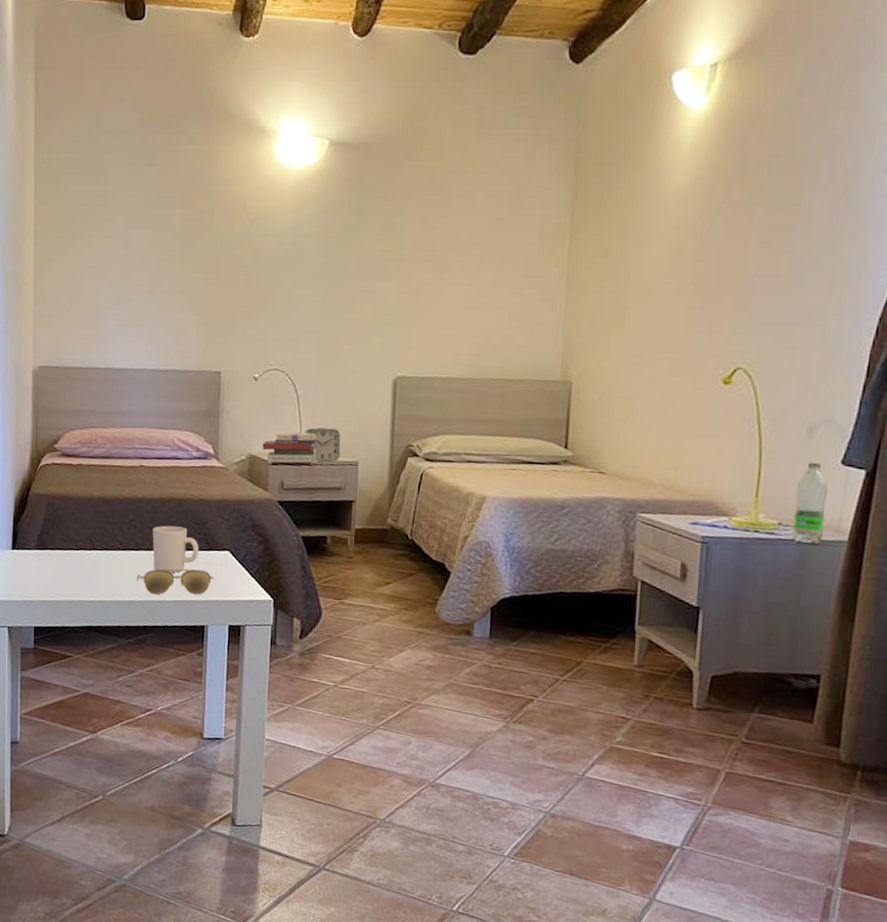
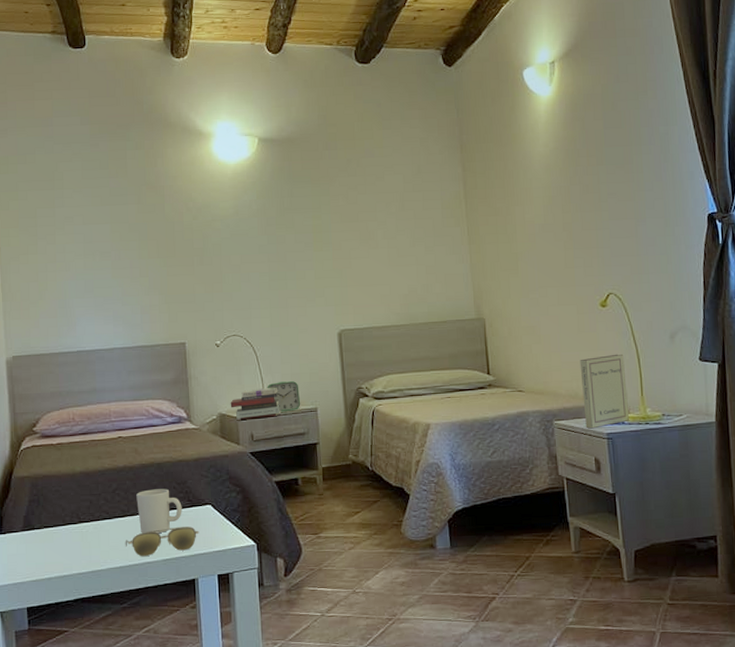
book: none [676,443,742,529] -> present [580,354,630,429]
bottle: present [792,462,828,545] -> none [670,361,697,429]

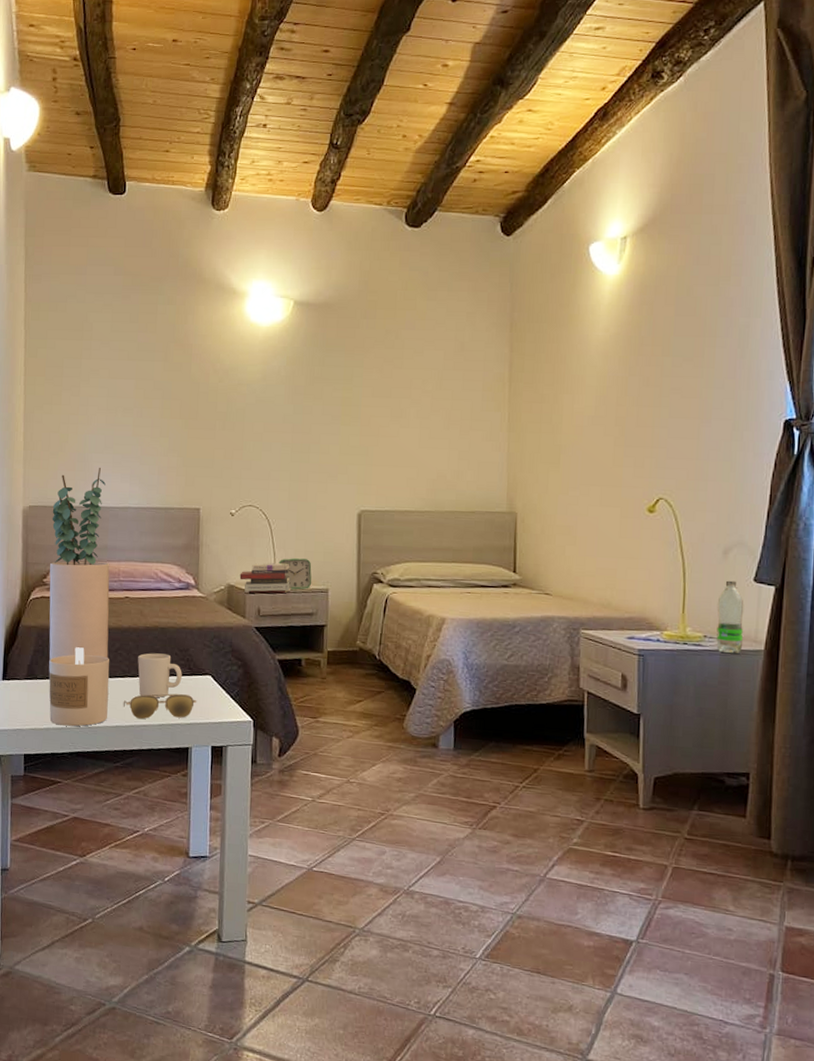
vase: none [37,312,106,509] -> present [49,468,110,660]
candle: none [46,492,110,573] -> present [48,647,110,727]
book: present [580,354,630,429] -> none [615,565,668,643]
bottle: none [670,361,697,429] -> present [716,580,744,654]

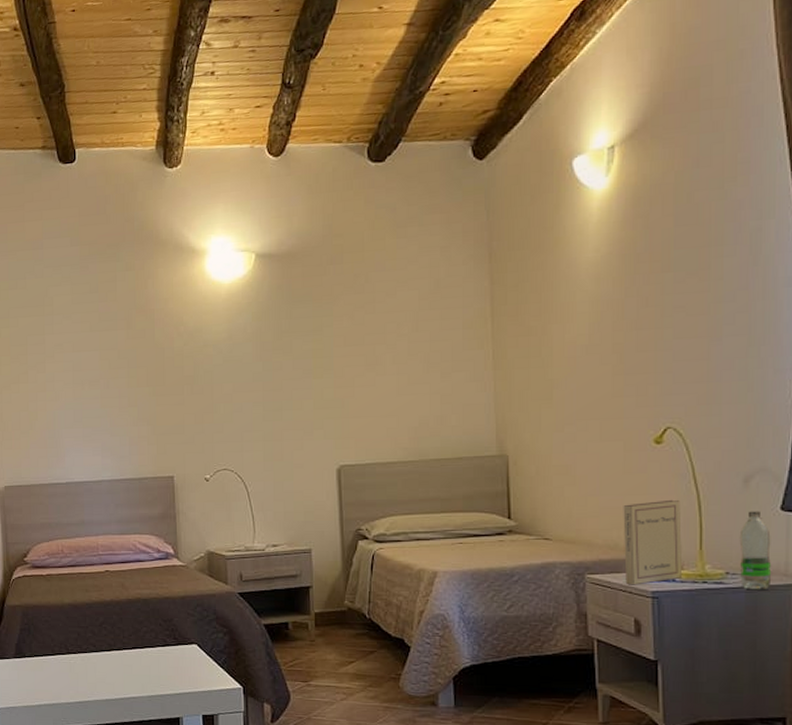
candle: present [48,647,110,727] -> none [36,623,97,702]
vase: present [49,468,110,660] -> none [27,443,93,638]
sunglasses: present [123,693,197,720] -> none [111,664,185,692]
mug: present [137,653,182,698] -> none [123,625,168,670]
books: present [239,562,291,594] -> none [219,525,273,558]
alarm clock: present [278,558,312,590] -> none [258,520,294,552]
book: none [615,565,668,643] -> present [623,499,683,585]

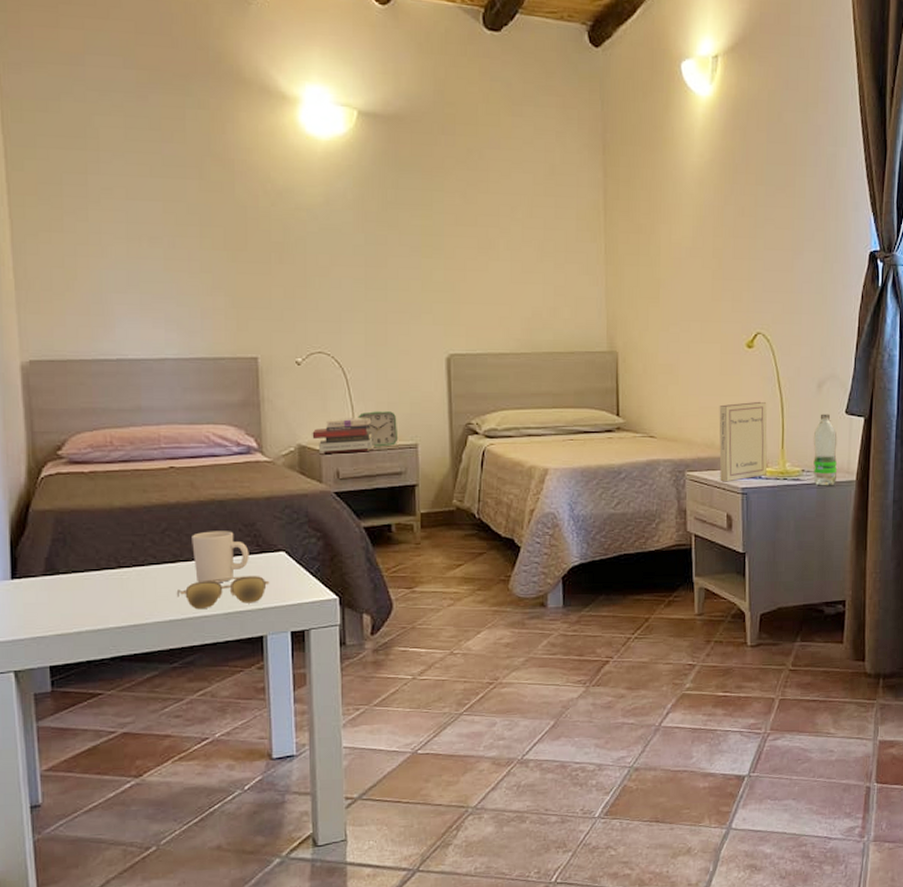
sunglasses: none [111,664,185,692] -> present [176,576,270,610]
mug: none [123,625,168,670] -> present [192,531,249,583]
books: none [219,525,273,558] -> present [312,417,375,454]
alarm clock: none [258,520,294,552] -> present [358,411,399,447]

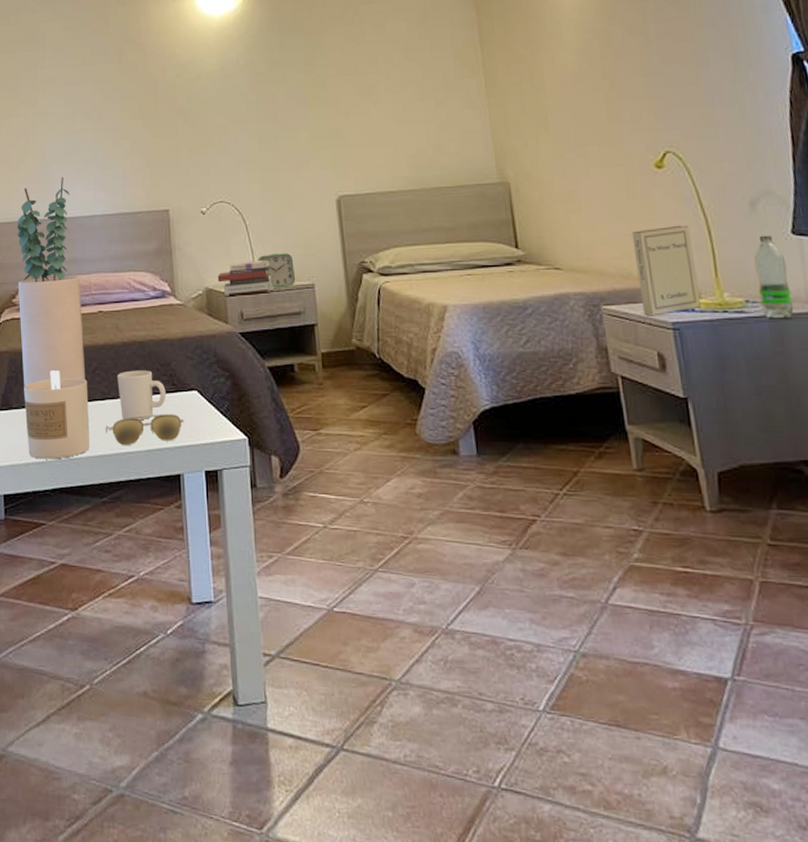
vase: none [62,311,153,550] -> present [17,177,86,387]
candle: none [74,531,157,627] -> present [24,370,89,459]

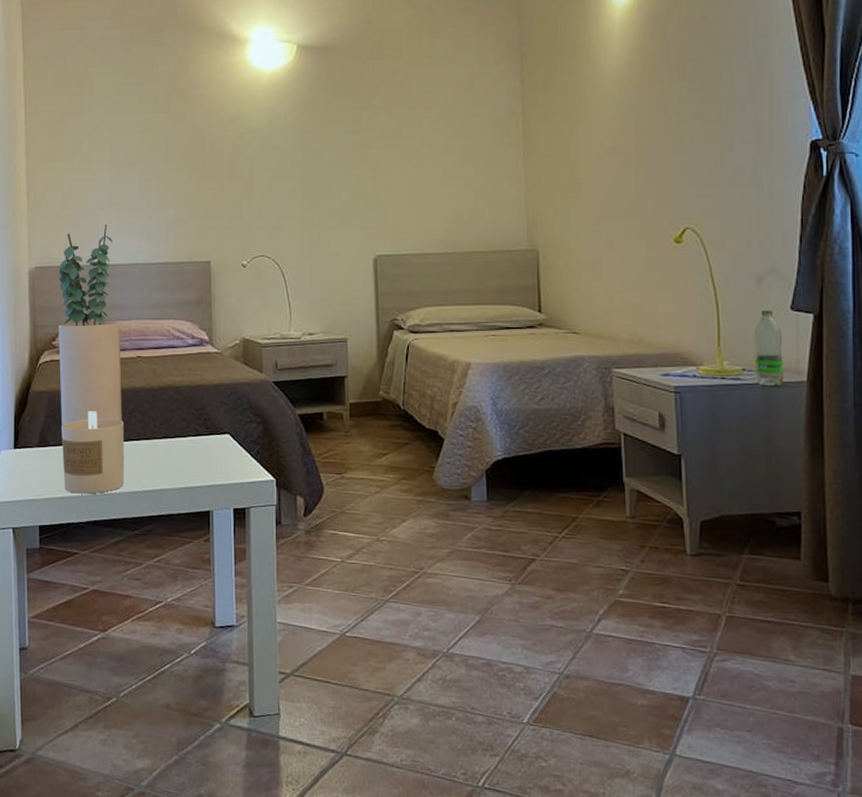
sunglasses: present [105,414,185,446] -> none [139,455,216,484]
mug: present [117,370,166,421] -> none [153,413,200,461]
books: present [217,259,274,296] -> none [254,313,309,346]
alarm clock: present [257,253,296,288] -> none [294,308,330,341]
book: present [631,225,702,316] -> none [646,297,703,380]

